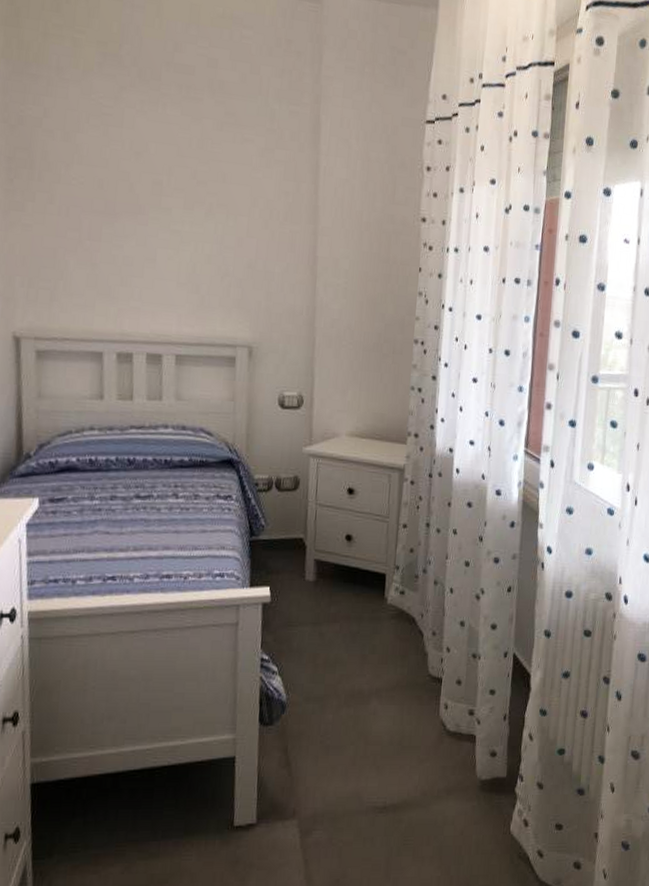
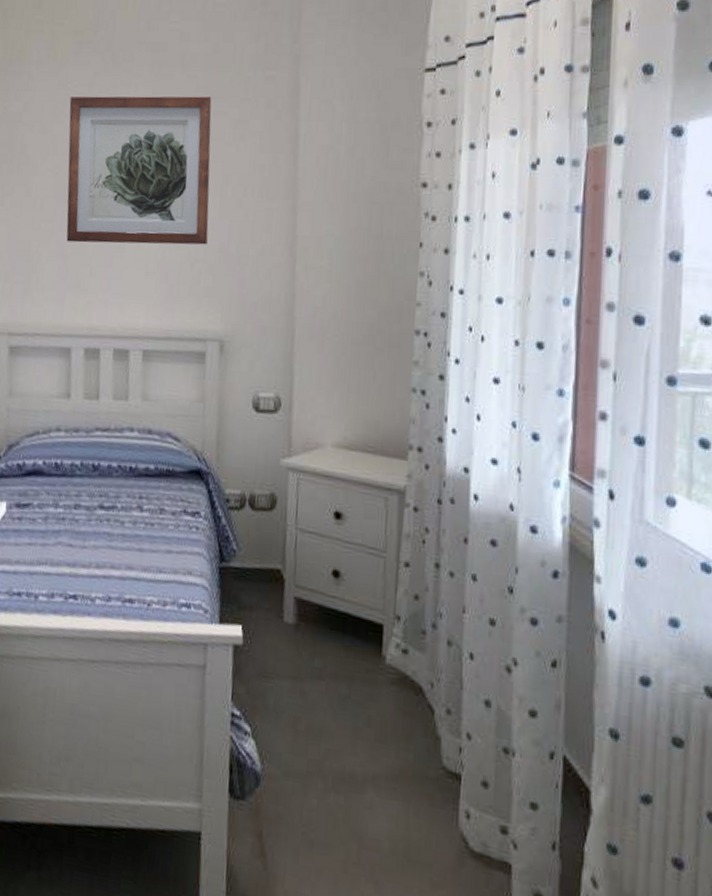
wall art: none [94,107,240,261] -> present [66,95,212,245]

